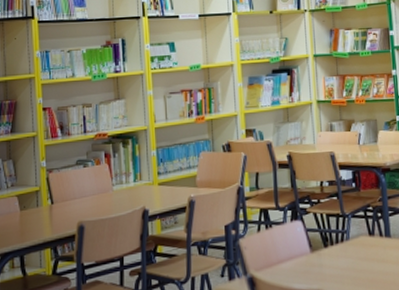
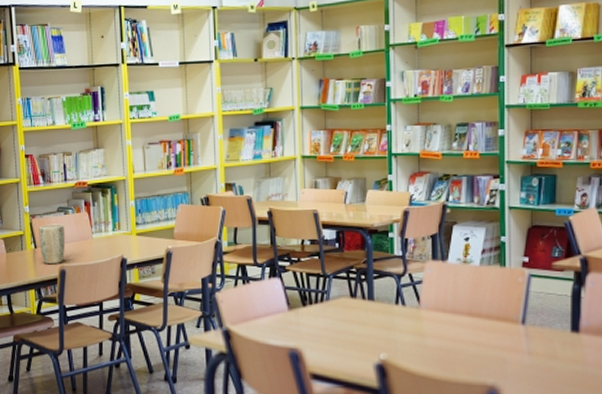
plant pot: none [56,177,85,220] -> present [39,224,66,264]

